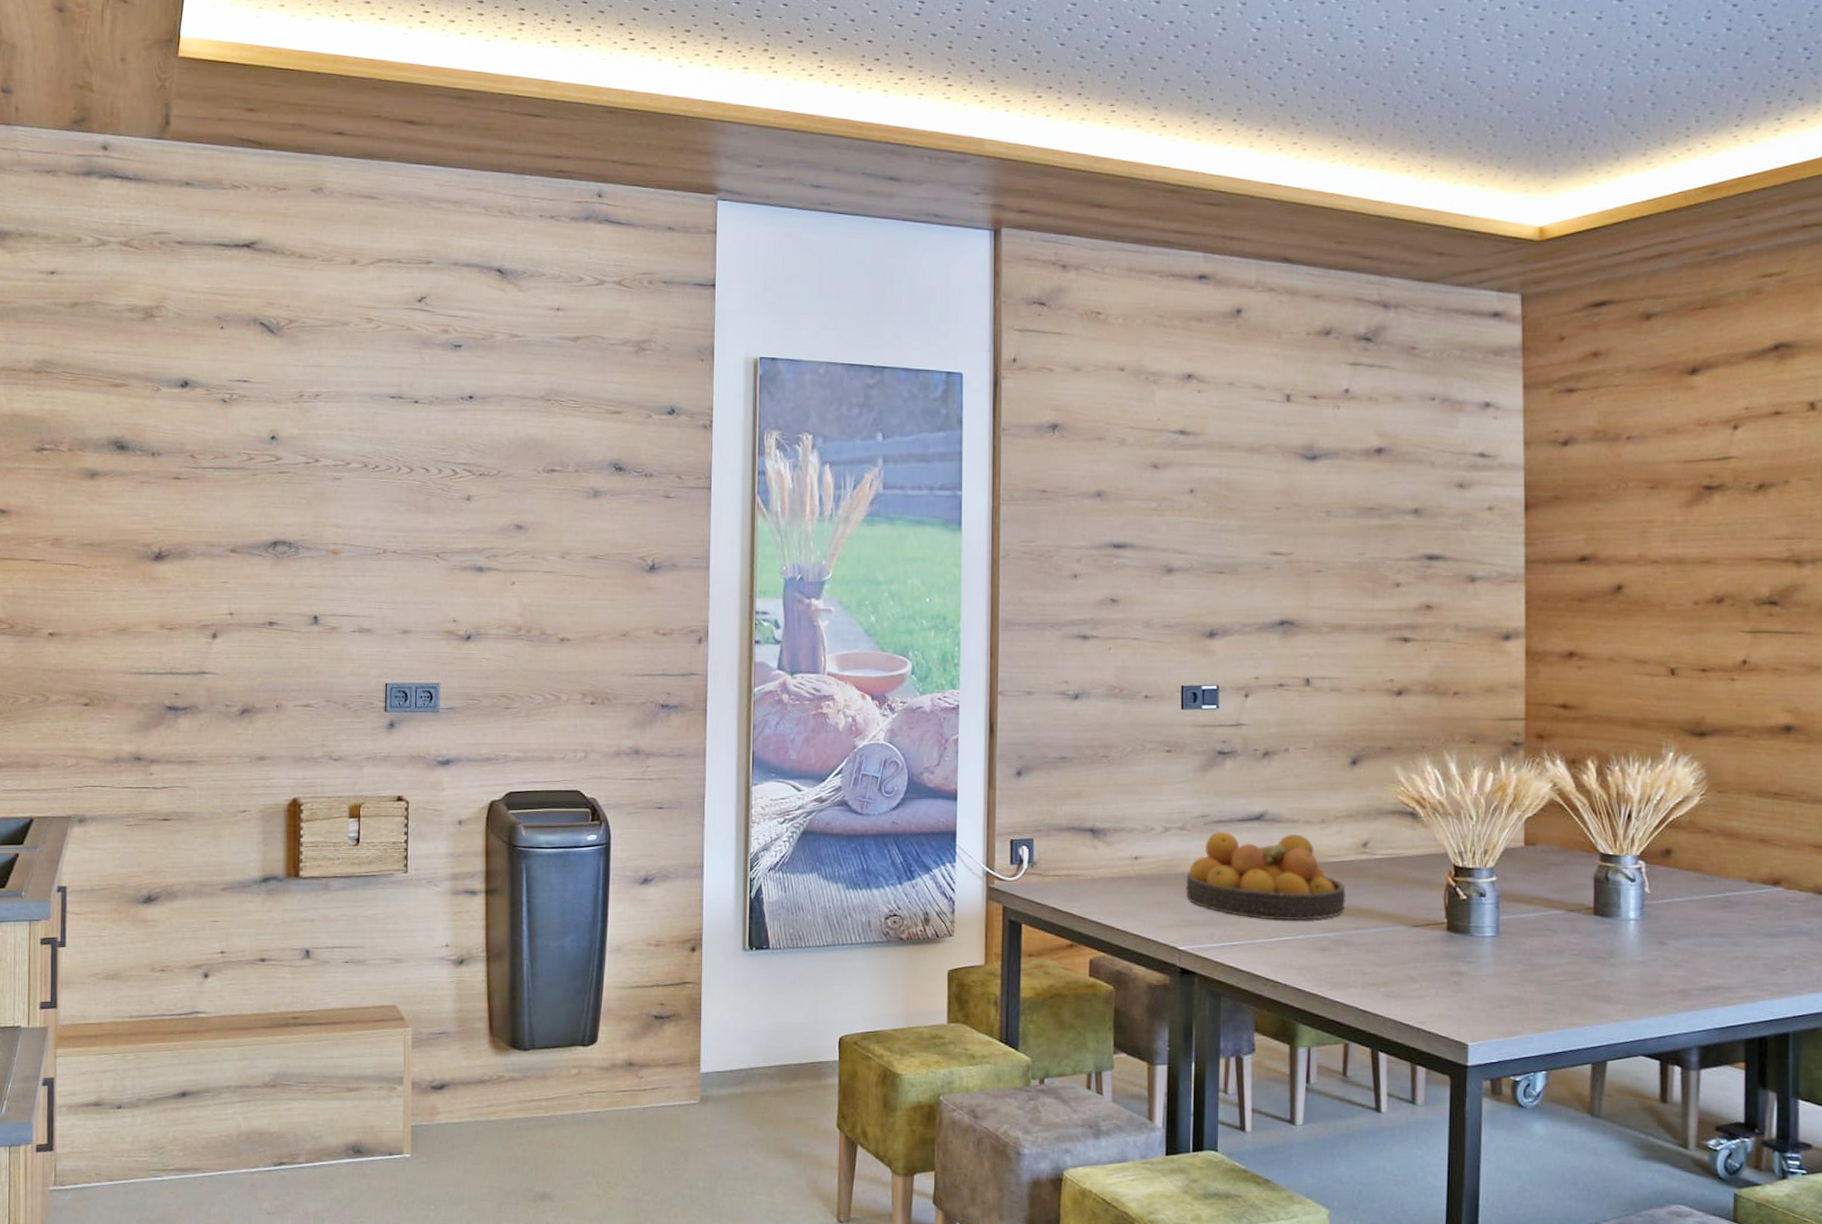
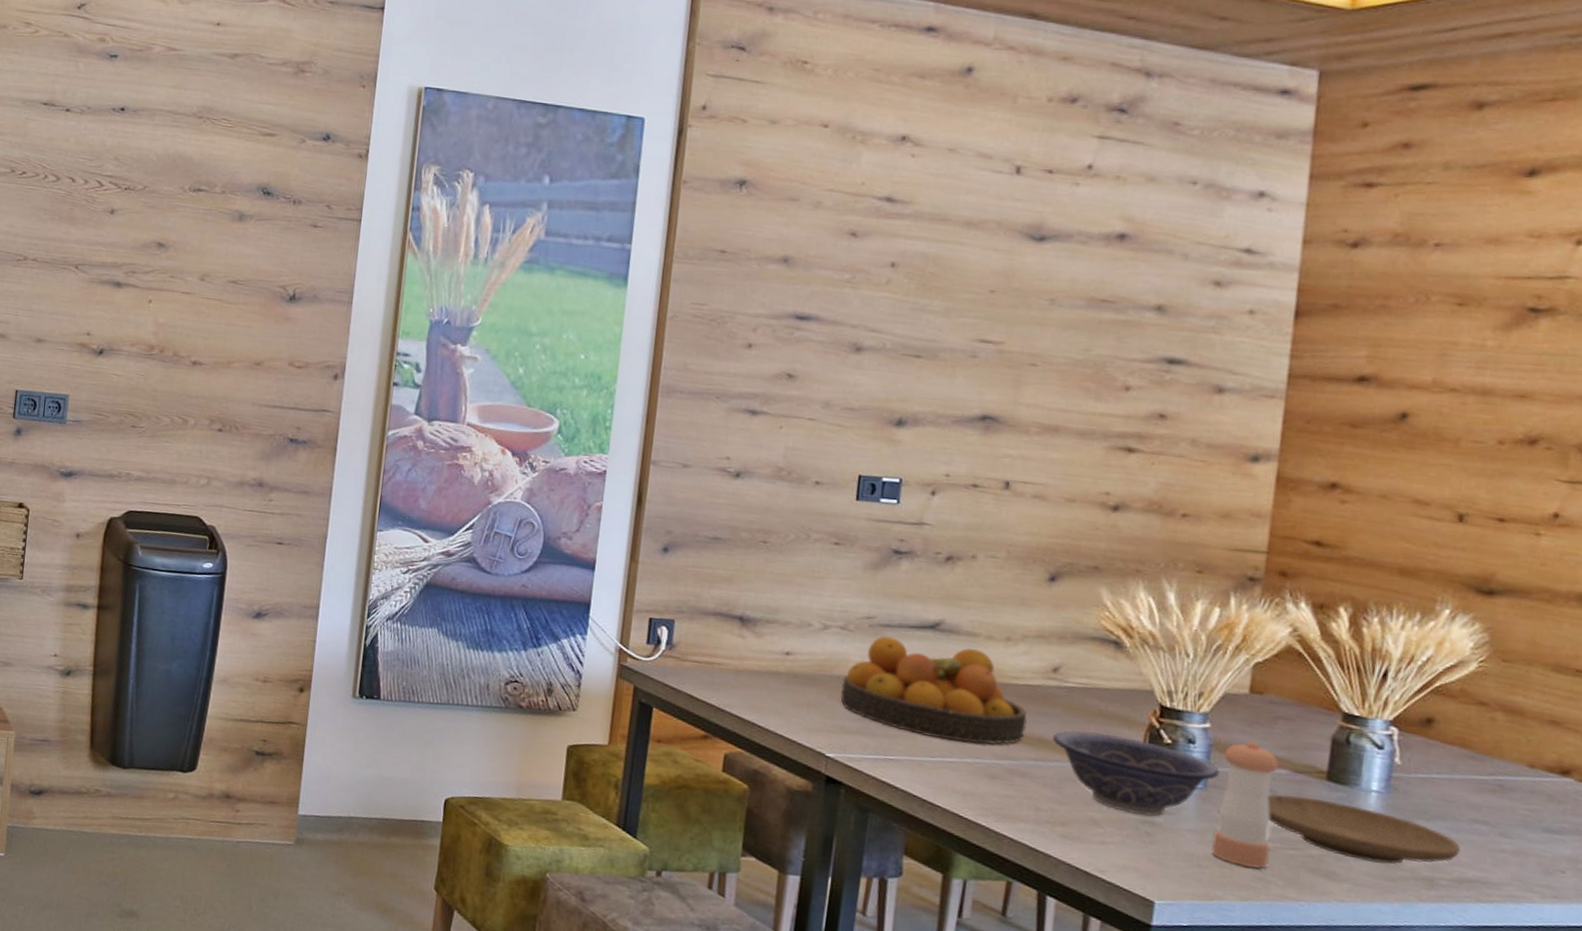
decorative bowl: none [1369,897,1508,968] -> present [1053,731,1220,817]
pepper shaker: none [1509,888,1556,1002] -> present [1211,741,1279,869]
plate: none [1549,932,1704,983] -> present [1267,794,1461,864]

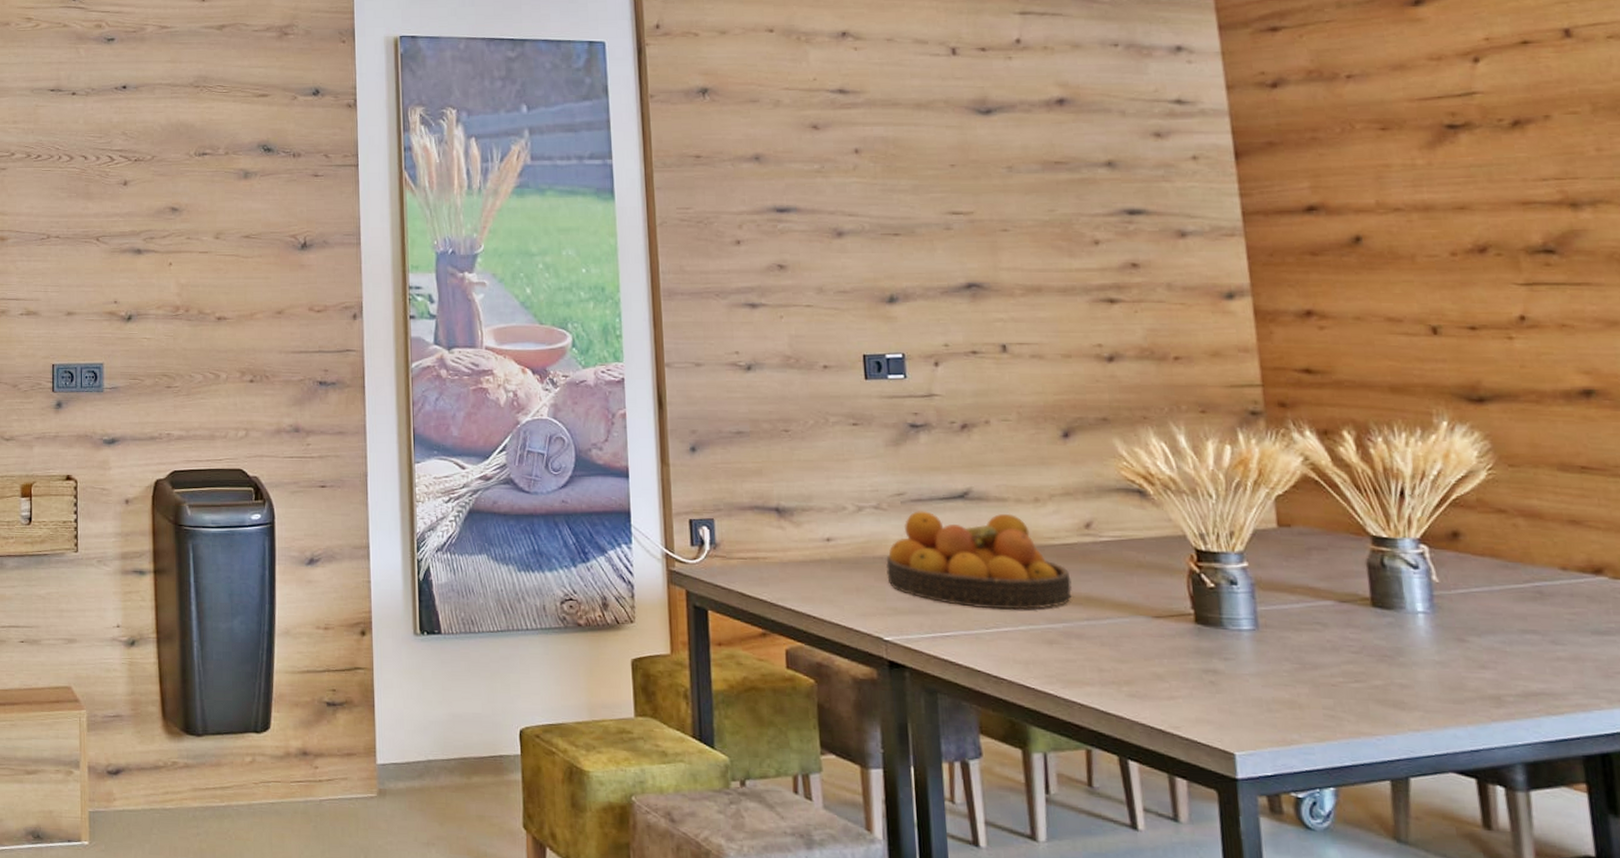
decorative bowl: present [1053,731,1220,817] -> none [1100,584,1268,665]
pepper shaker: present [1211,741,1279,869] -> none [1267,575,1336,707]
plate: present [1267,794,1461,864] -> none [1319,626,1518,687]

